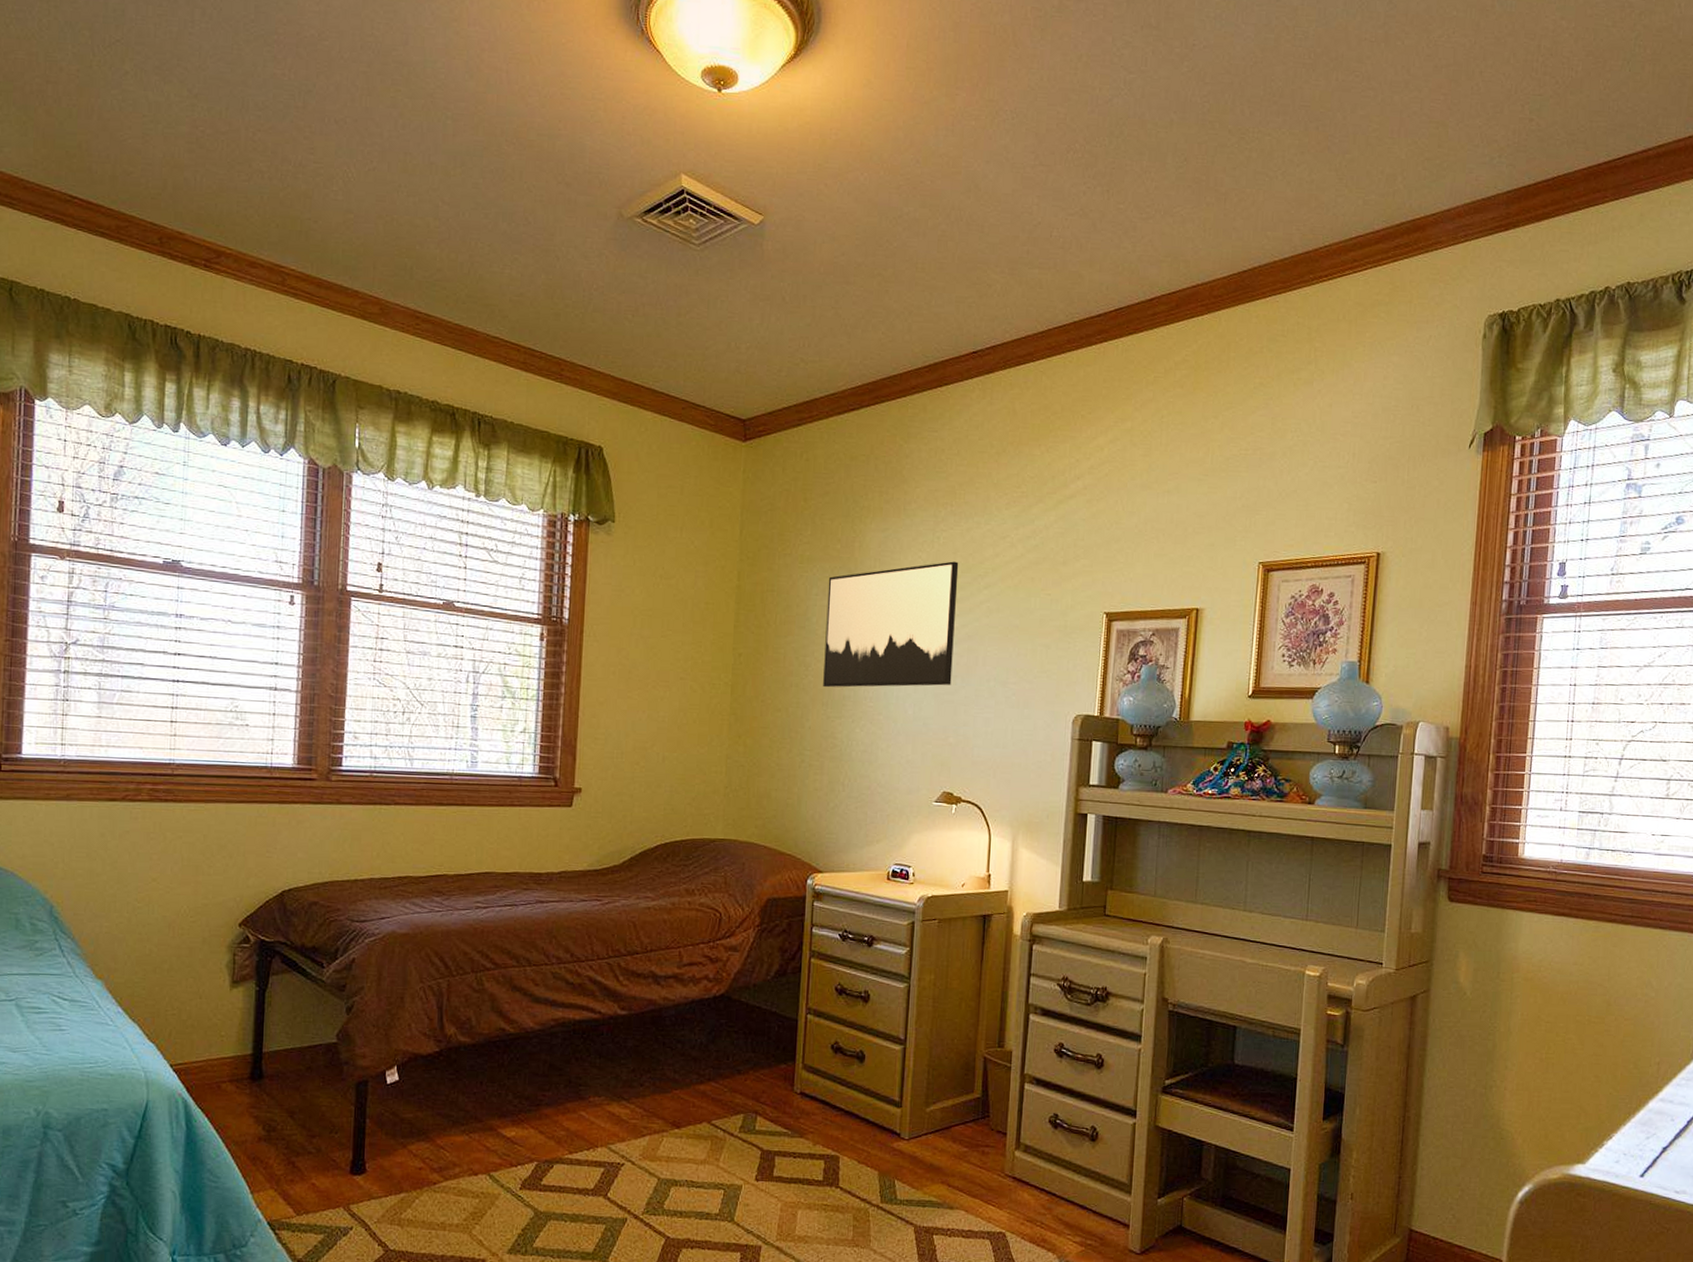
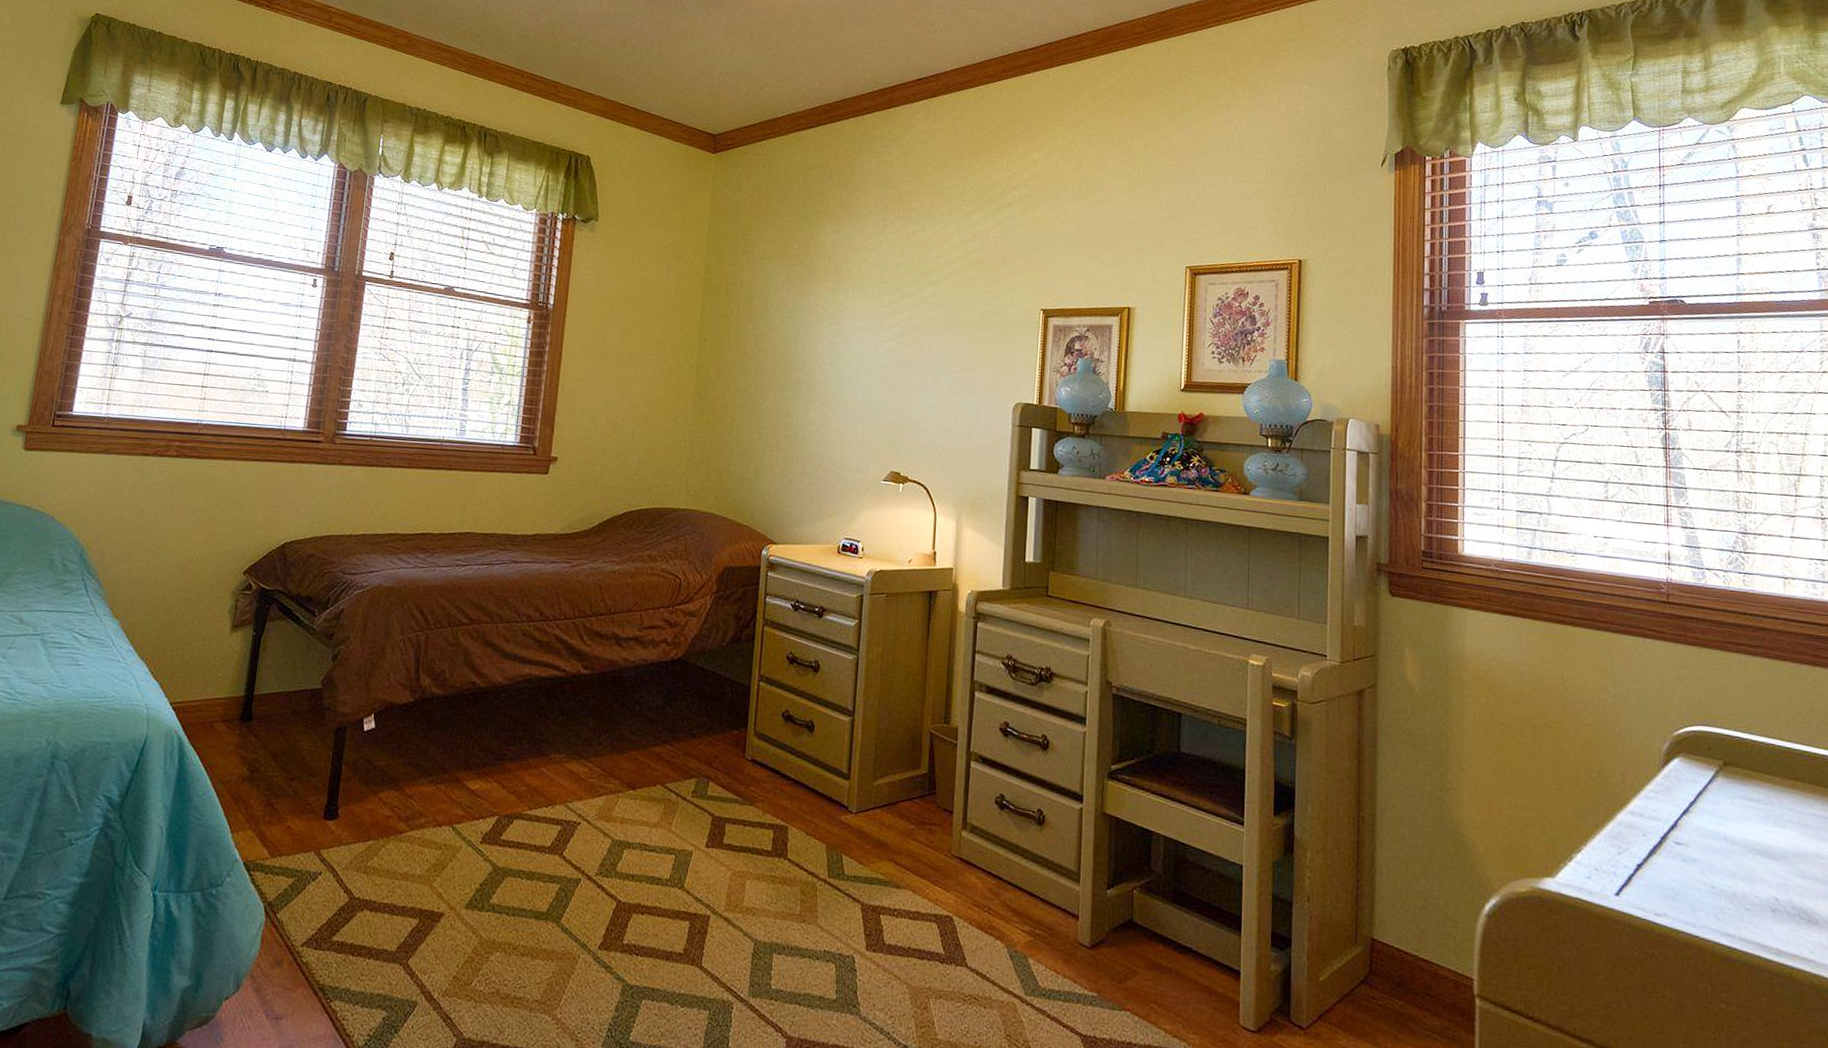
wall art: present [823,561,959,688] -> none [780,260,906,373]

